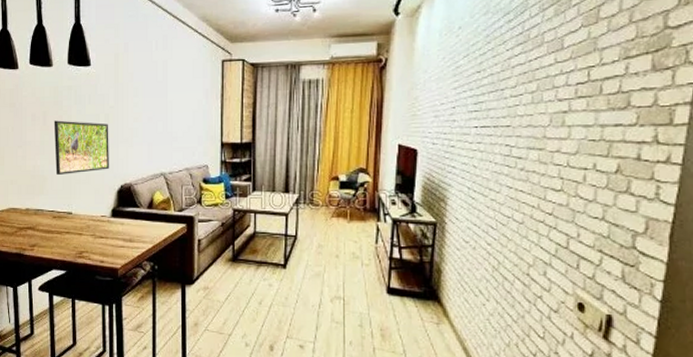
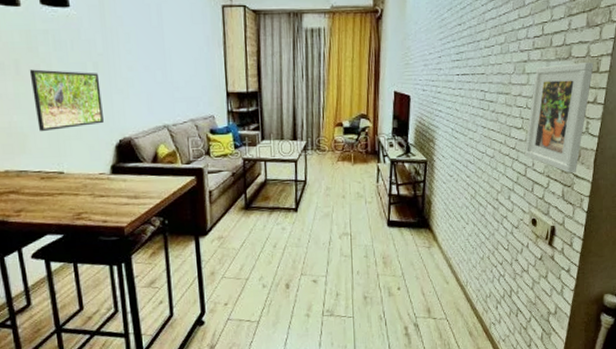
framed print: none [565,112,665,250] -> present [524,61,594,174]

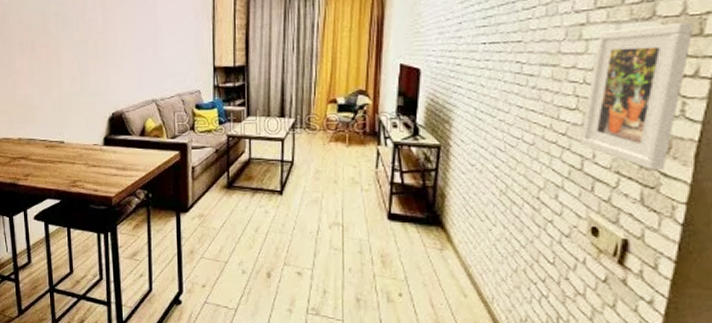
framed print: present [29,69,104,132] -> none [42,47,100,105]

